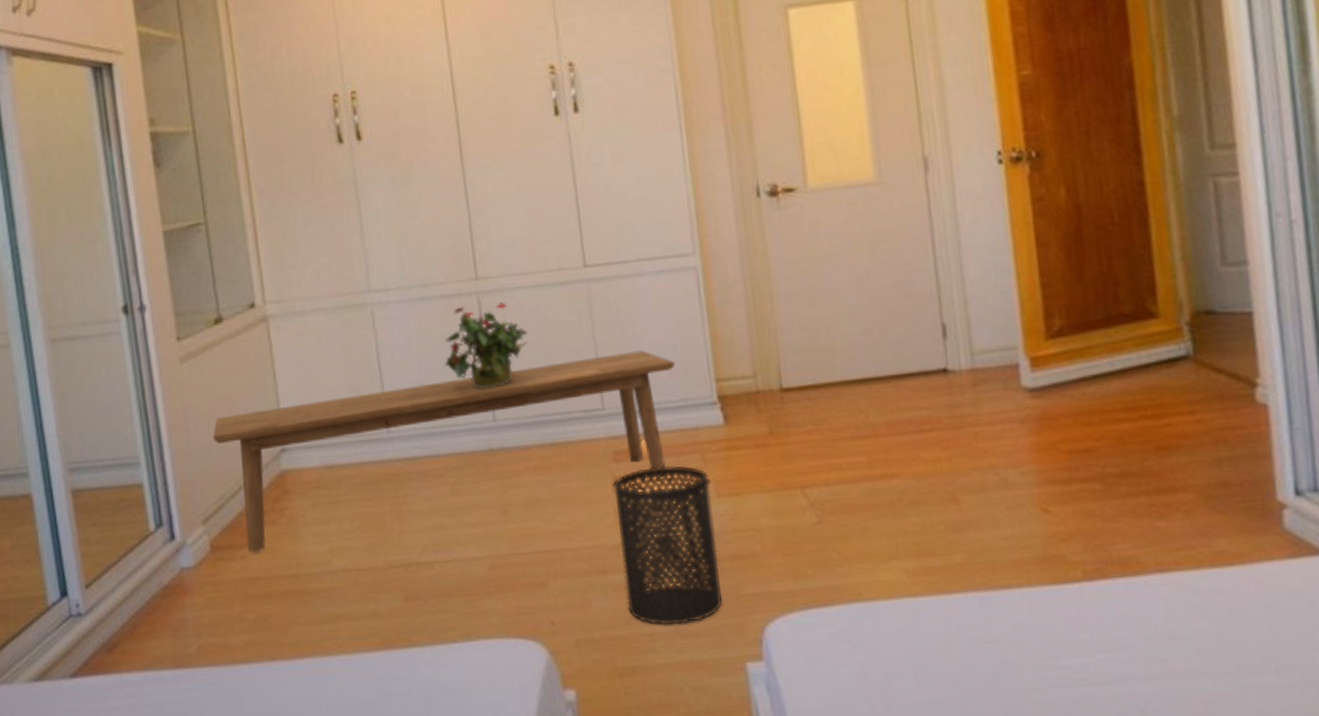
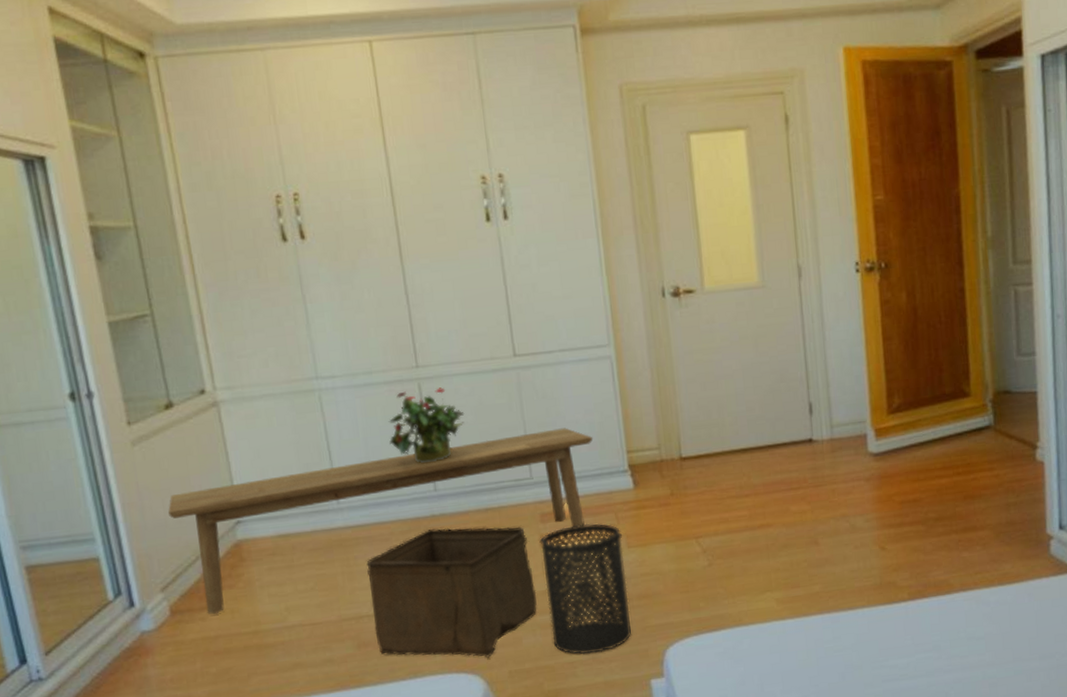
storage bin: none [417,464,609,622] -> present [366,526,537,658]

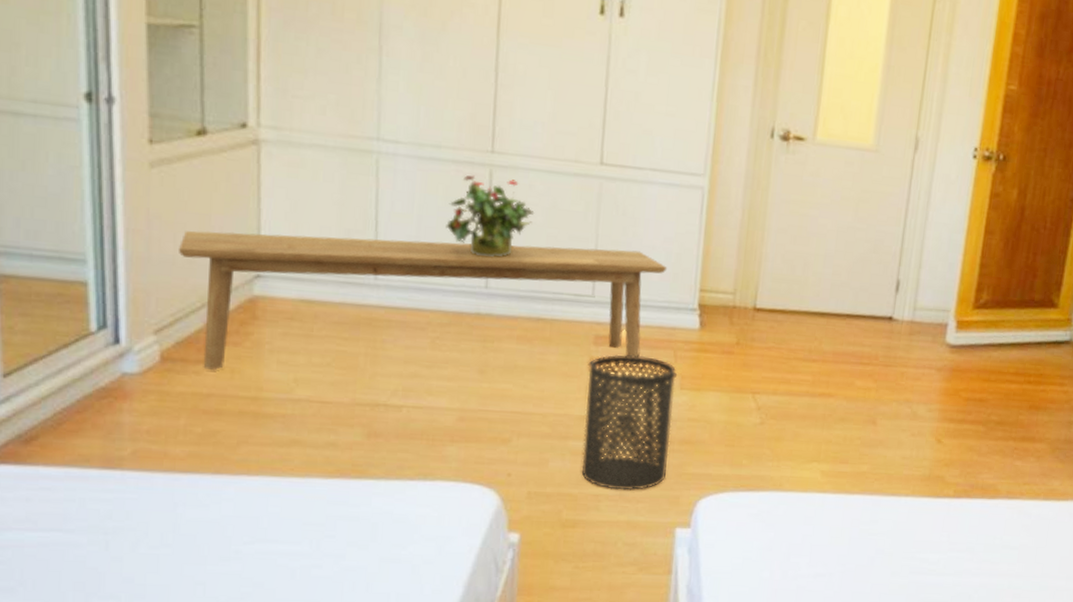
storage bin: present [366,526,537,658] -> none [389,327,575,474]

